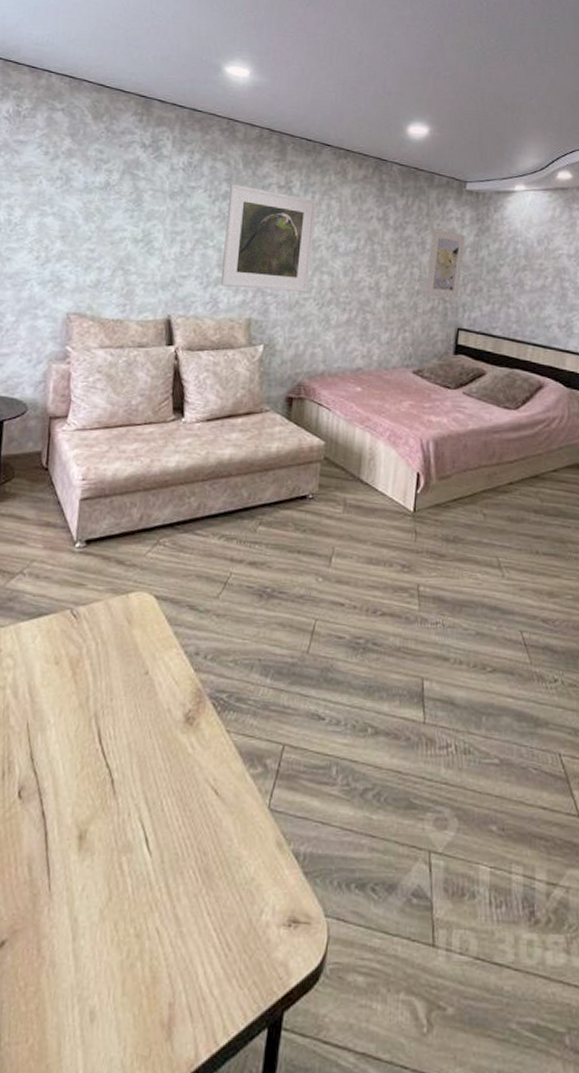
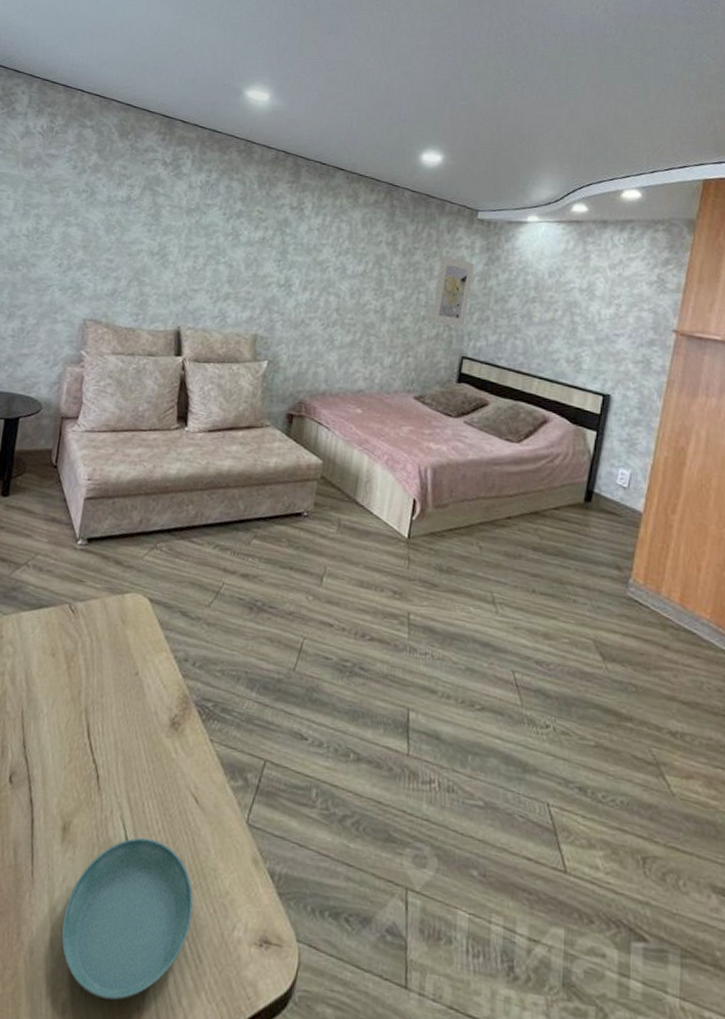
saucer: none [84,835,219,1001] -> present [61,837,194,1001]
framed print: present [220,183,317,292] -> none [229,203,328,312]

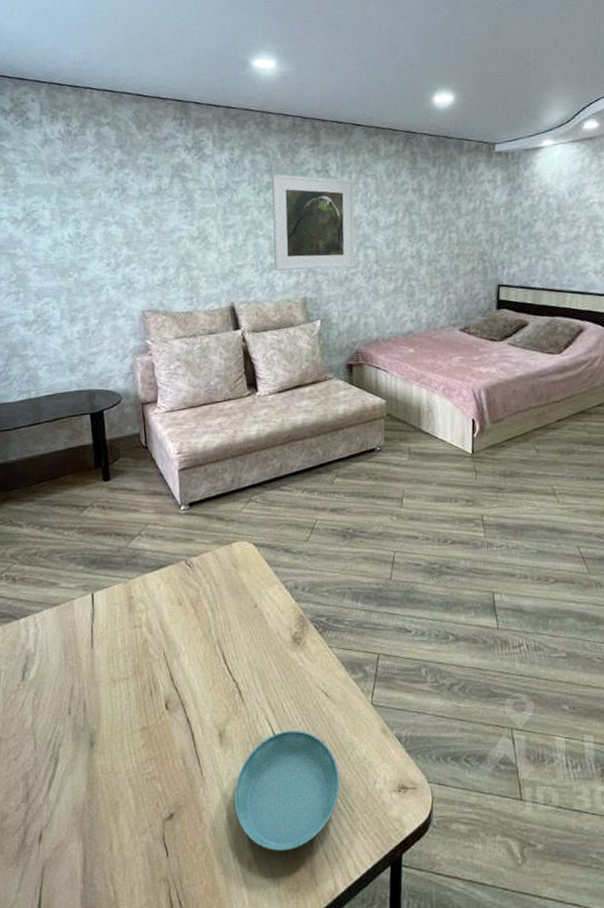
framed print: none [229,203,328,312] -> present [271,174,355,271]
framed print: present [430,256,475,326] -> none [464,193,499,259]

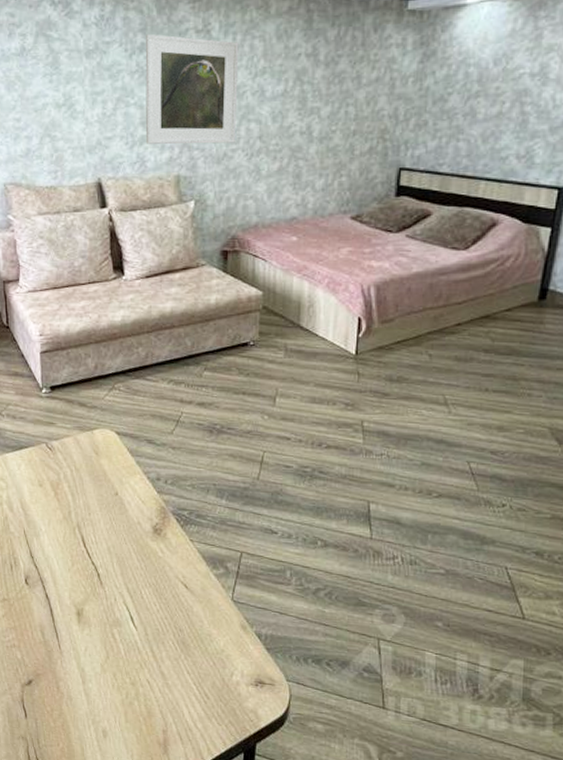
saucer: present [234,730,340,851] -> none [91,616,196,727]

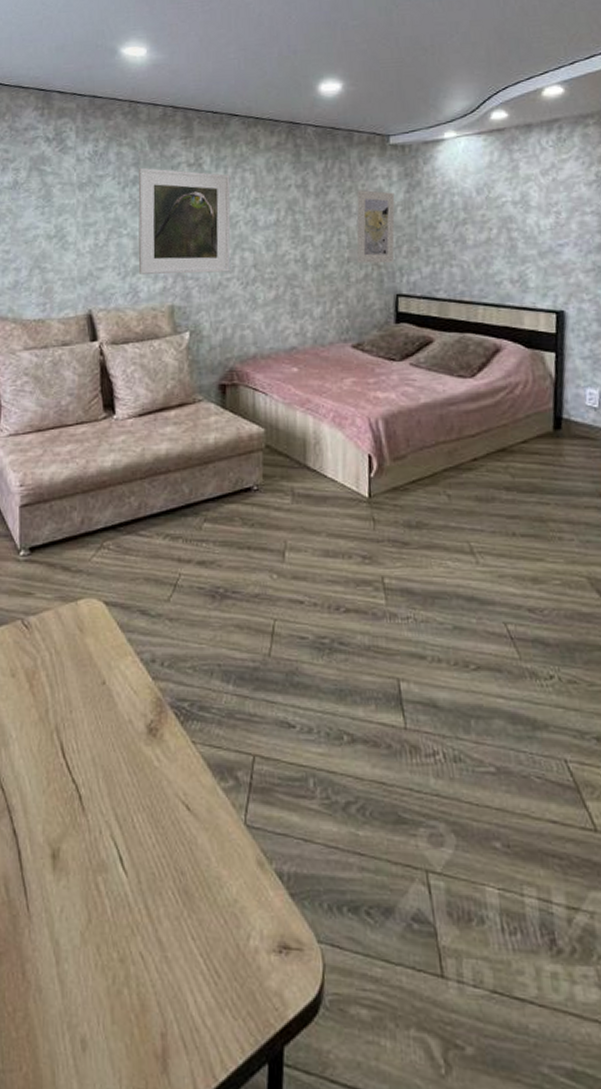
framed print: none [362,60,407,136] -> present [356,190,395,264]

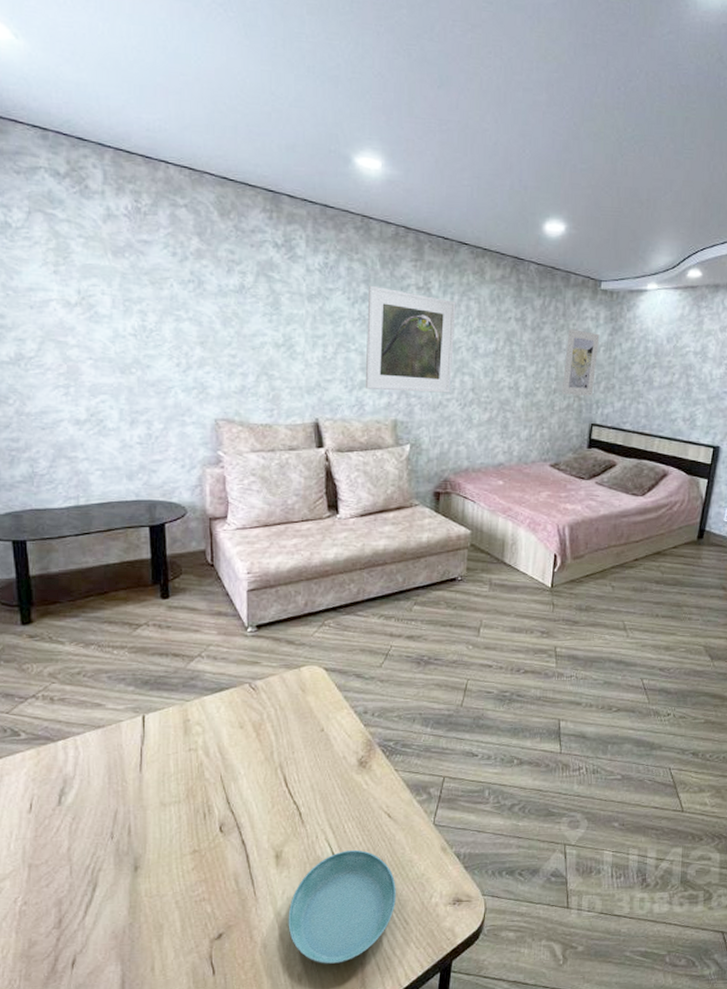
saucer: none [67,854,202,1030] -> present [288,849,396,964]

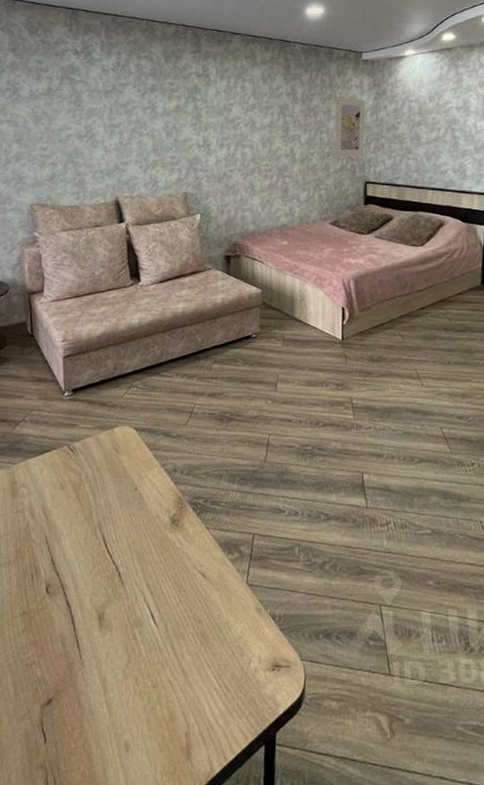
saucer: present [288,849,396,964] -> none [112,611,216,734]
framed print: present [365,285,456,393] -> none [155,77,233,167]

